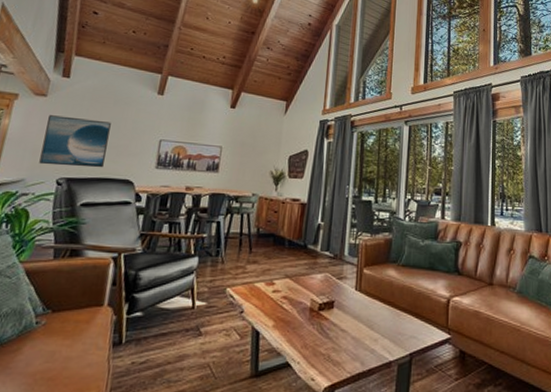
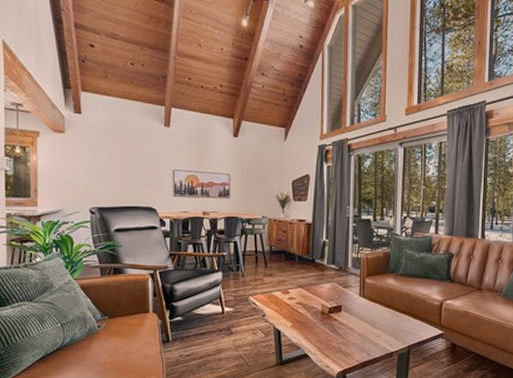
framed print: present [39,115,111,168] -> none [71,150,127,198]

